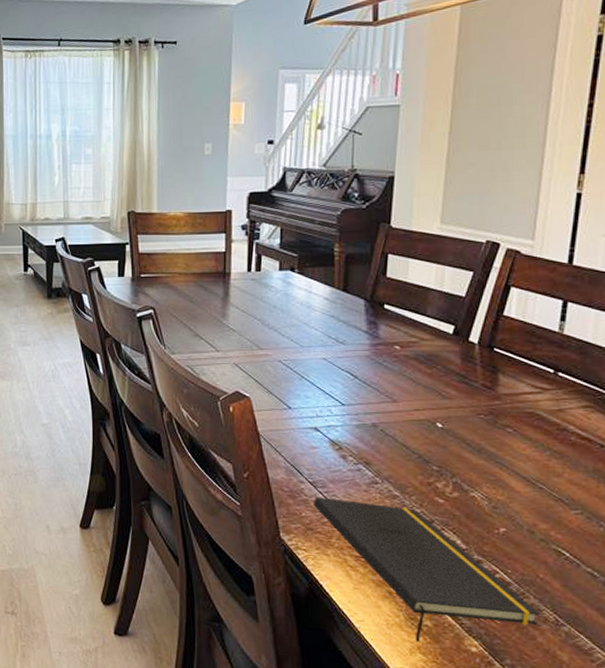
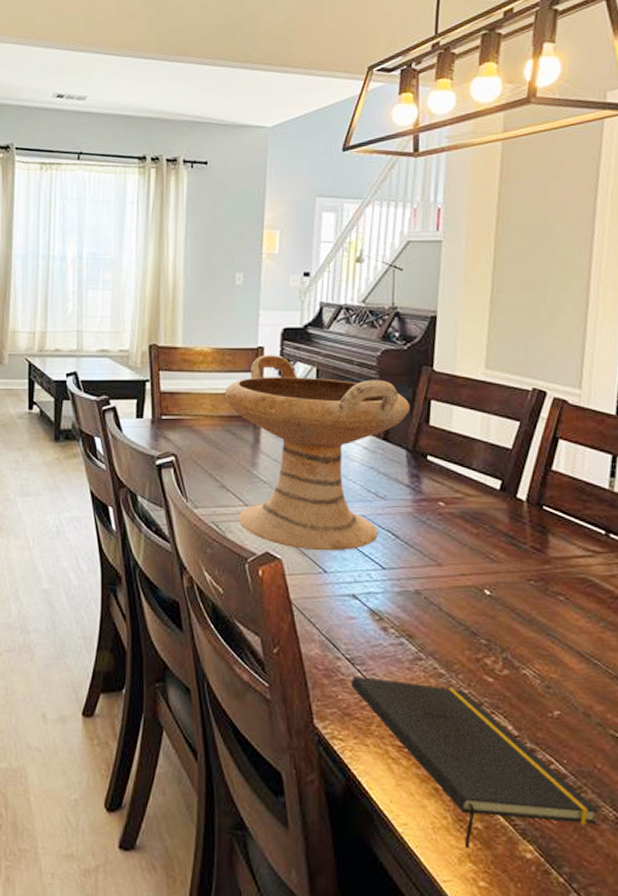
decorative bowl: none [196,217,368,390] -> present [224,355,410,551]

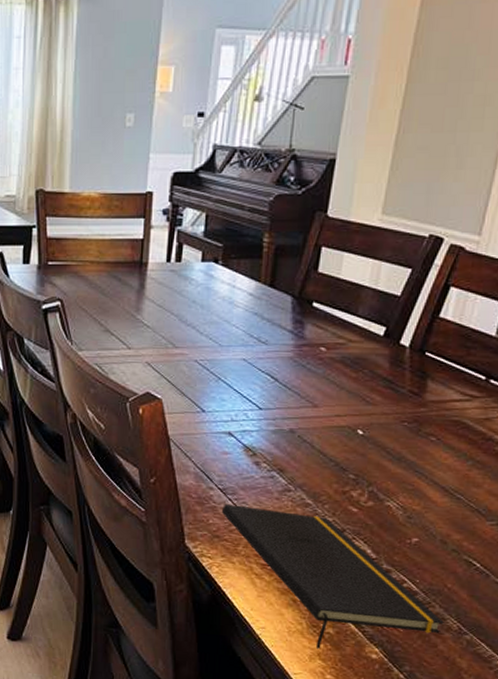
decorative bowl: present [224,355,410,551] -> none [111,200,299,393]

